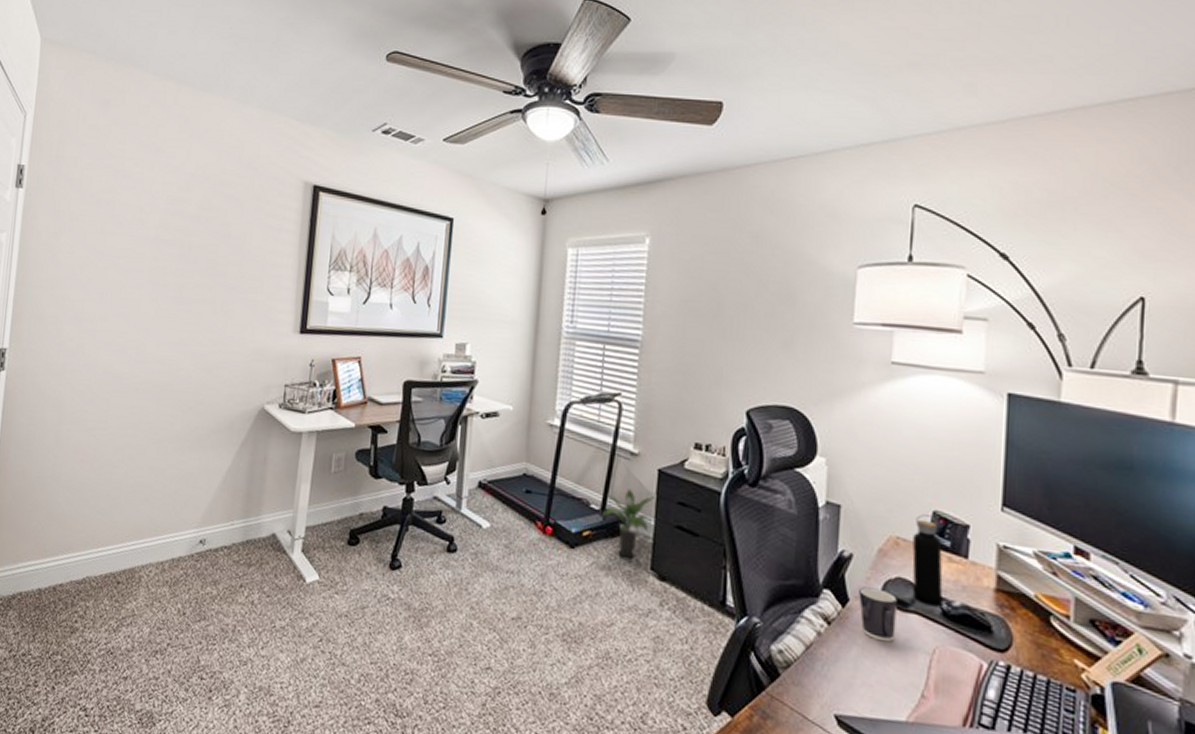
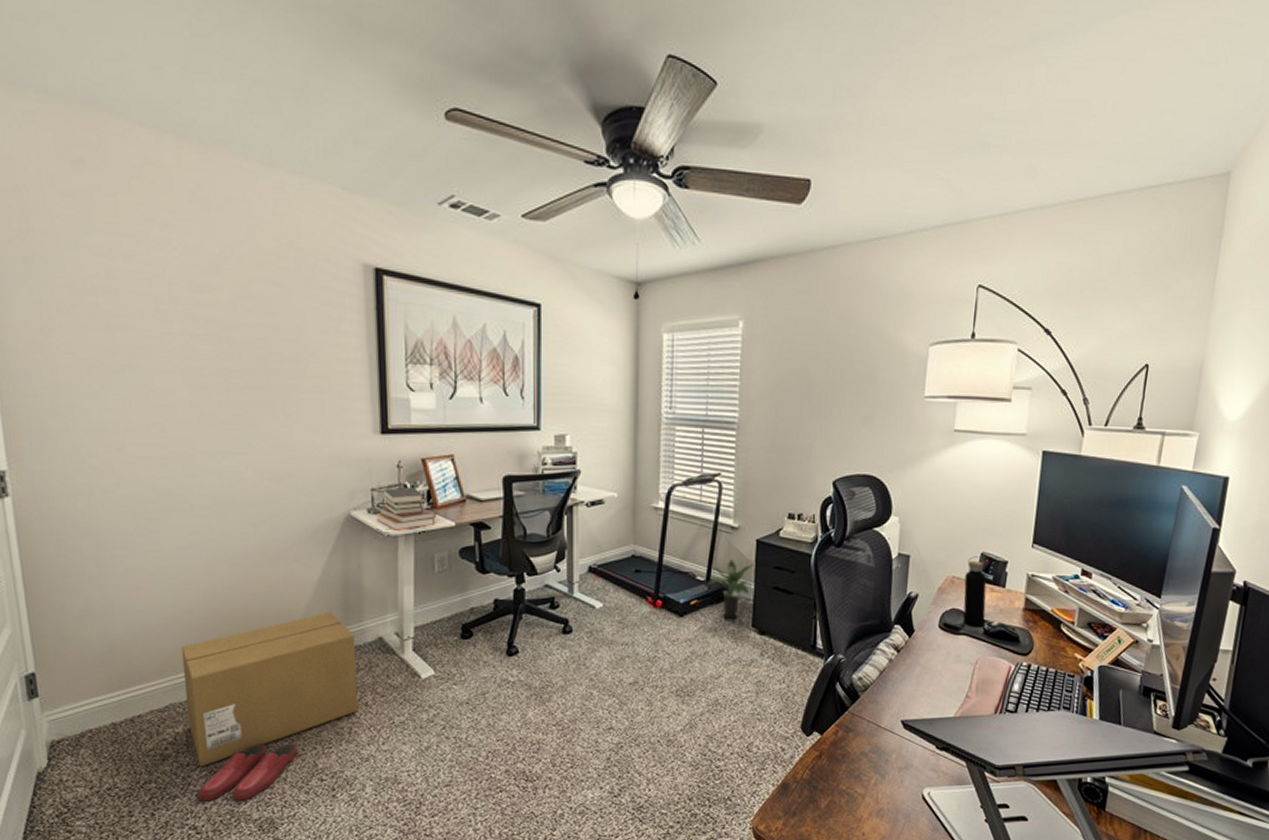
slippers: none [92,629,184,689] -> present [197,743,296,801]
box: none [98,501,252,646] -> present [181,611,359,767]
books: none [286,385,339,428] -> present [377,487,436,531]
mug: present [859,587,897,642] -> none [922,619,951,660]

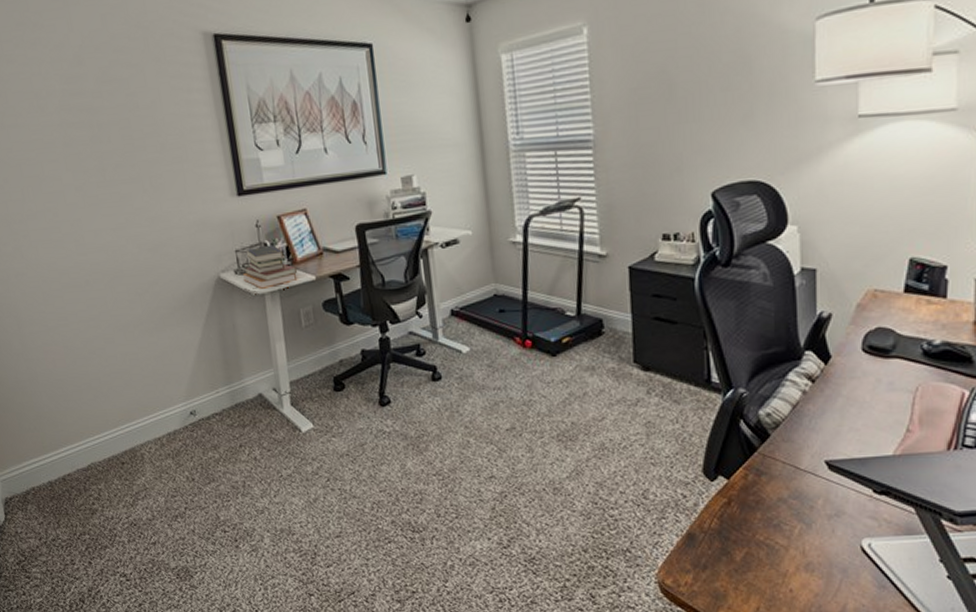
box: present [181,611,359,767] -> none [94,371,249,520]
slippers: present [197,743,296,801] -> none [122,497,201,551]
potted plant: present [706,559,753,619] -> none [578,291,629,356]
water bottle: present [963,556,987,628] -> none [891,263,923,349]

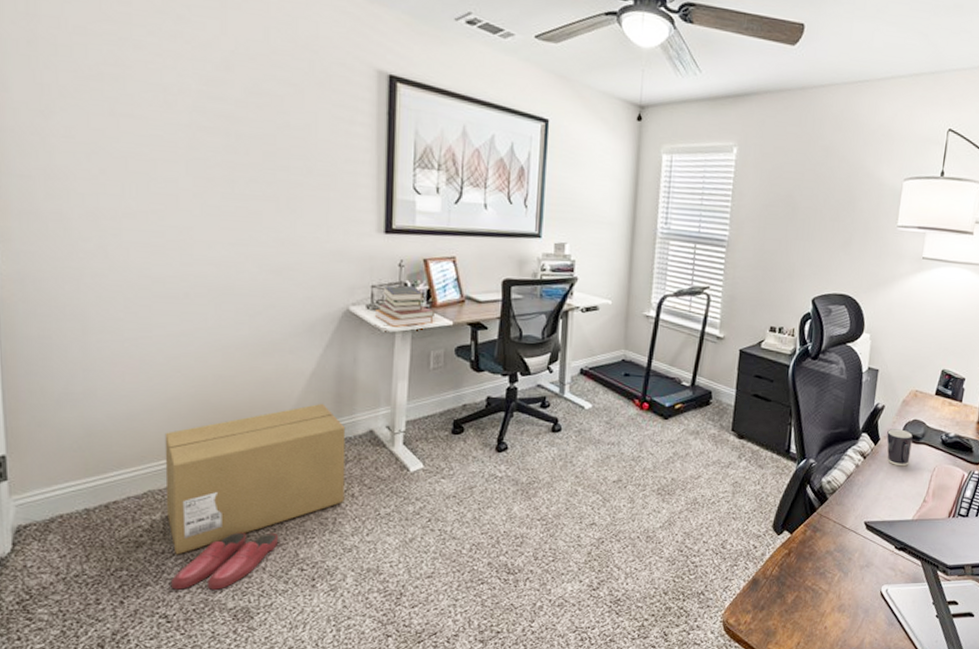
box: none [94,371,249,520] -> present [164,403,346,555]
slippers: none [122,497,201,551] -> present [170,532,278,590]
mug: none [840,341,879,389] -> present [886,429,913,467]

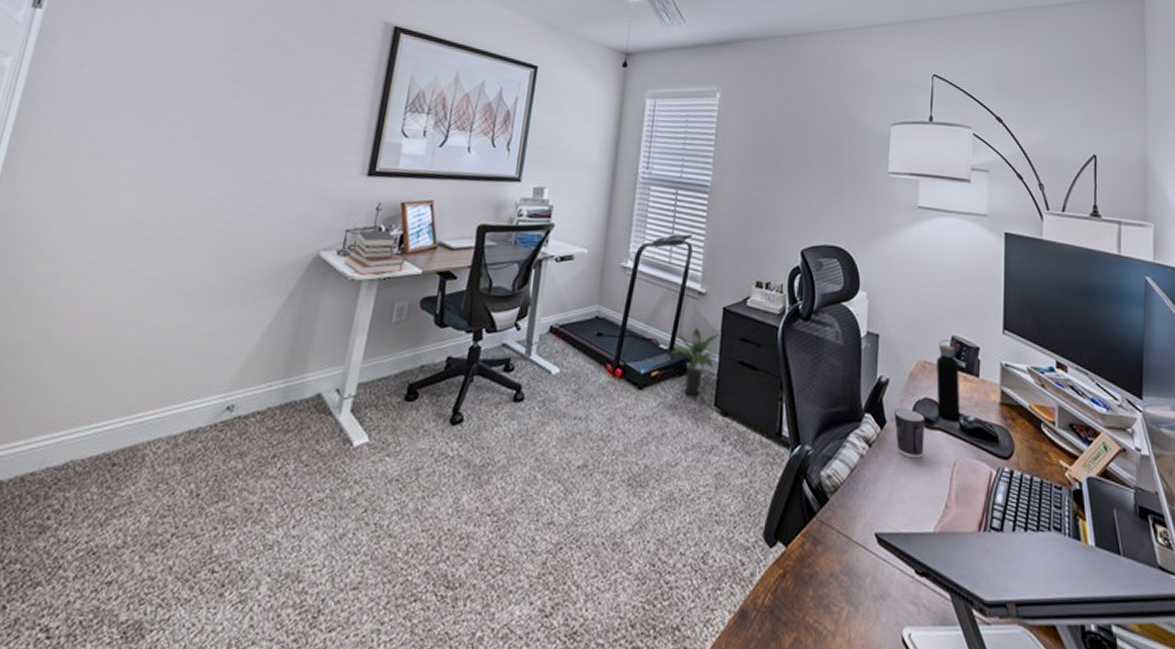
box: present [164,403,346,555] -> none [78,359,293,545]
slippers: present [170,532,278,590] -> none [62,517,195,595]
potted plant: none [691,367,735,423] -> present [669,327,718,396]
water bottle: none [923,373,946,438] -> present [936,340,960,423]

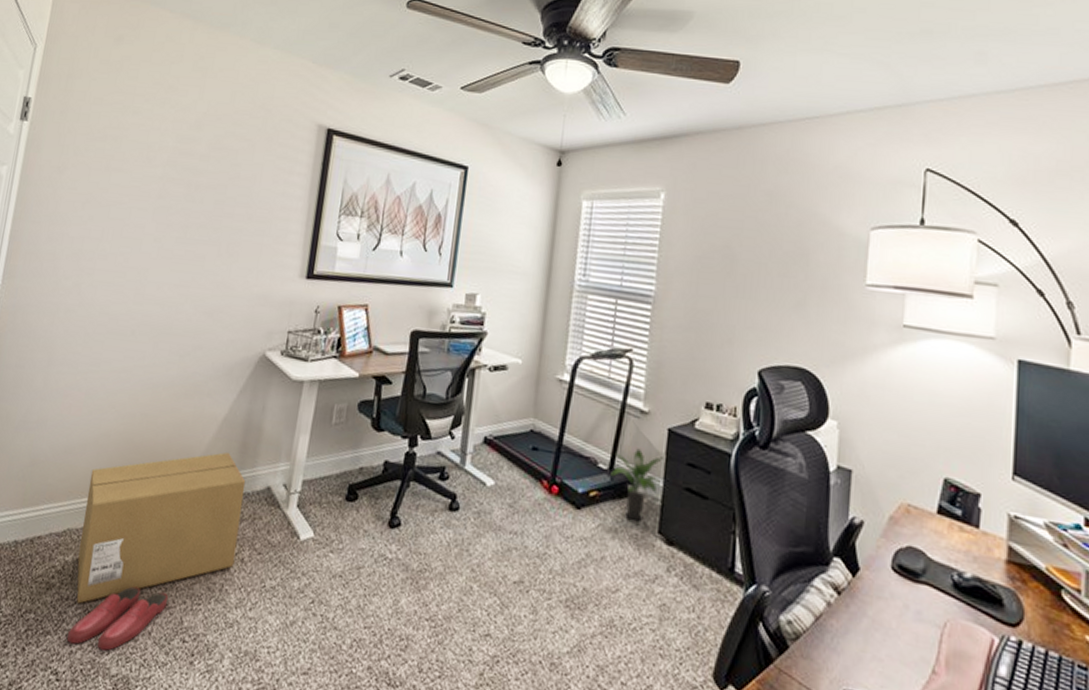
slippers: none [62,517,195,595] -> present [66,586,168,651]
box: none [78,359,293,545] -> present [76,452,246,604]
books: present [345,230,405,275] -> none [288,332,343,376]
mug: present [894,409,925,459] -> none [869,555,908,614]
water bottle: present [936,340,960,423] -> none [923,481,954,579]

